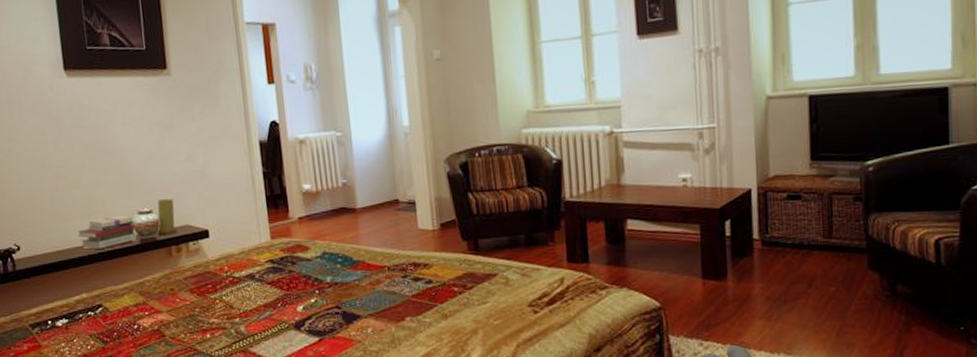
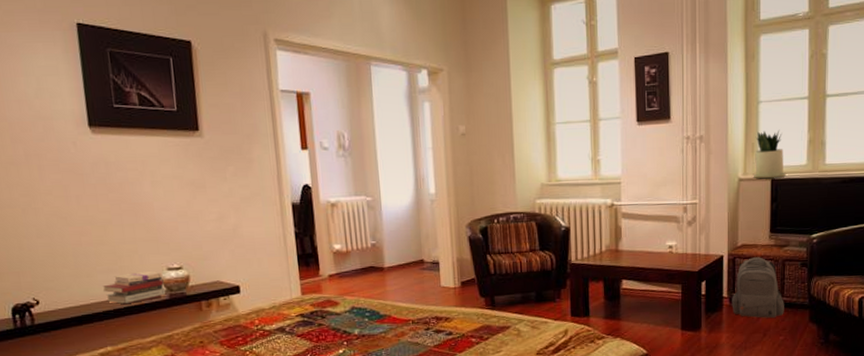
candle: present [156,199,178,236] -> none [186,256,208,291]
backpack: none [764,190,834,265] -> present [732,257,784,318]
planter: none [784,35,829,96] -> present [753,129,787,179]

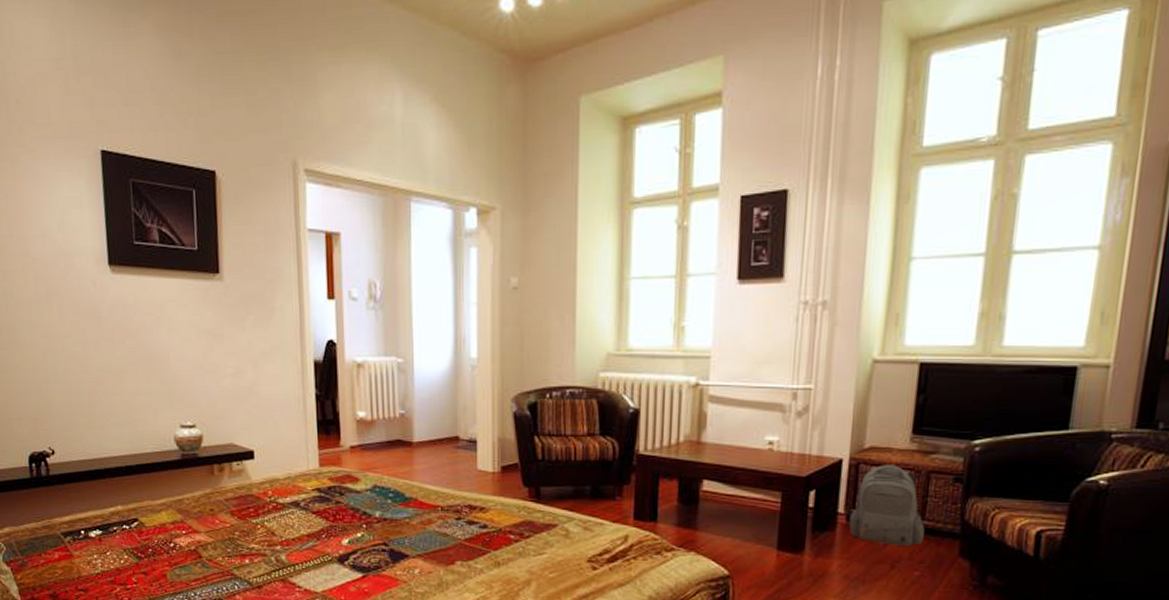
books: present [103,270,166,305] -> none [116,426,178,462]
planter: present [753,129,787,179] -> none [893,296,944,362]

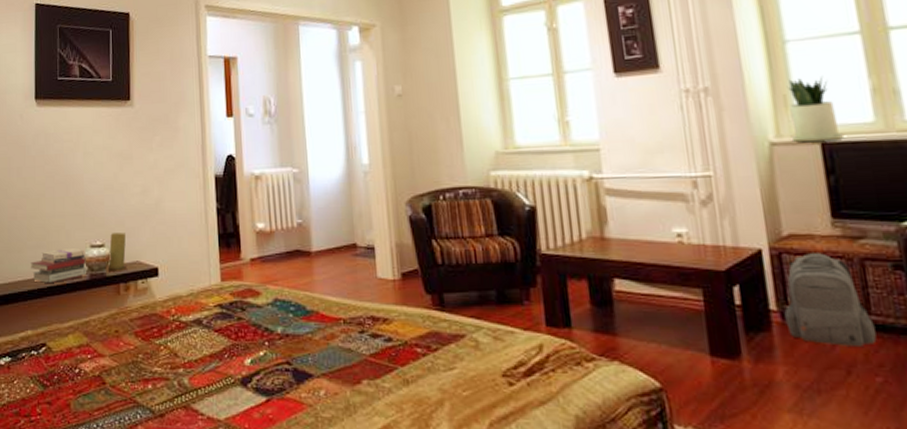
books: none [116,426,178,462] -> present [31,247,87,284]
candle: none [198,414,221,452] -> present [106,233,128,271]
planter: none [893,296,944,362] -> present [788,75,845,143]

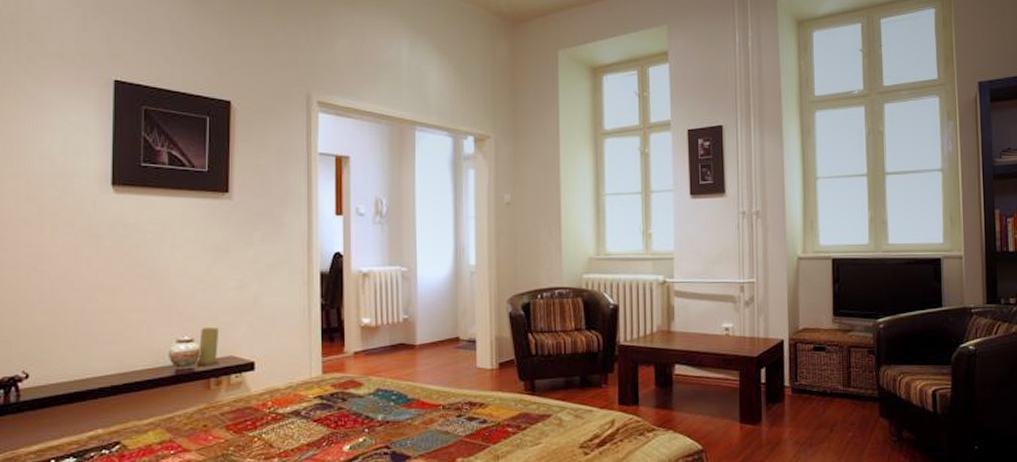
books: present [31,247,87,284] -> none [103,342,172,381]
backpack: present [784,253,877,346] -> none [794,342,852,411]
planter: present [788,75,845,143] -> none [812,206,848,258]

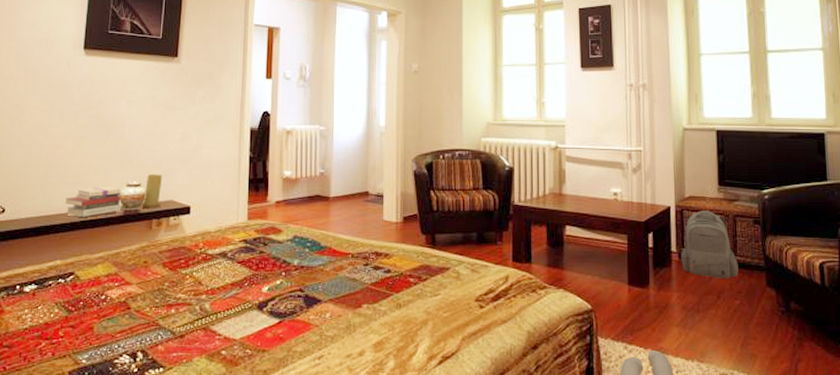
books: none [103,342,172,381] -> present [65,185,122,218]
backpack: none [794,342,852,411] -> present [681,210,739,278]

